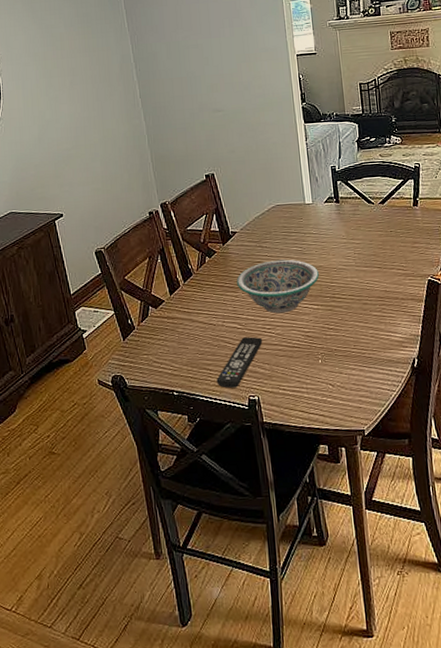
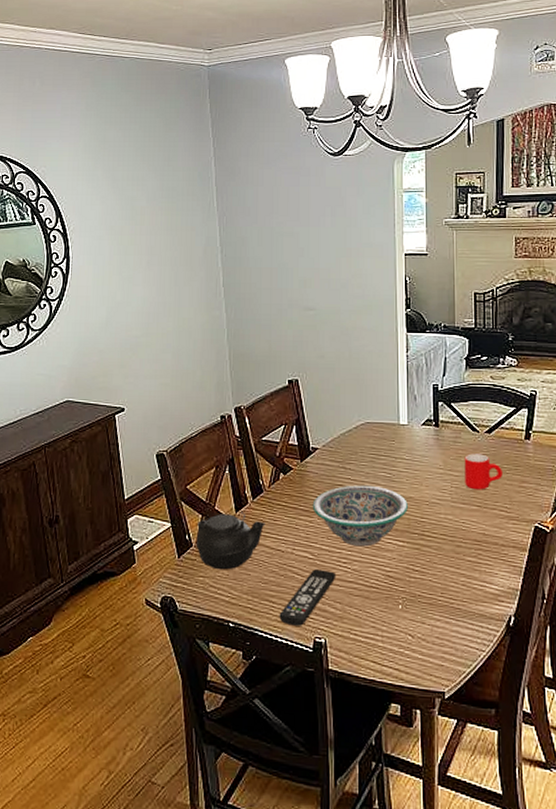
teapot: none [137,294,197,347] -> present [195,512,265,570]
mug: none [363,222,397,254] -> present [464,453,503,490]

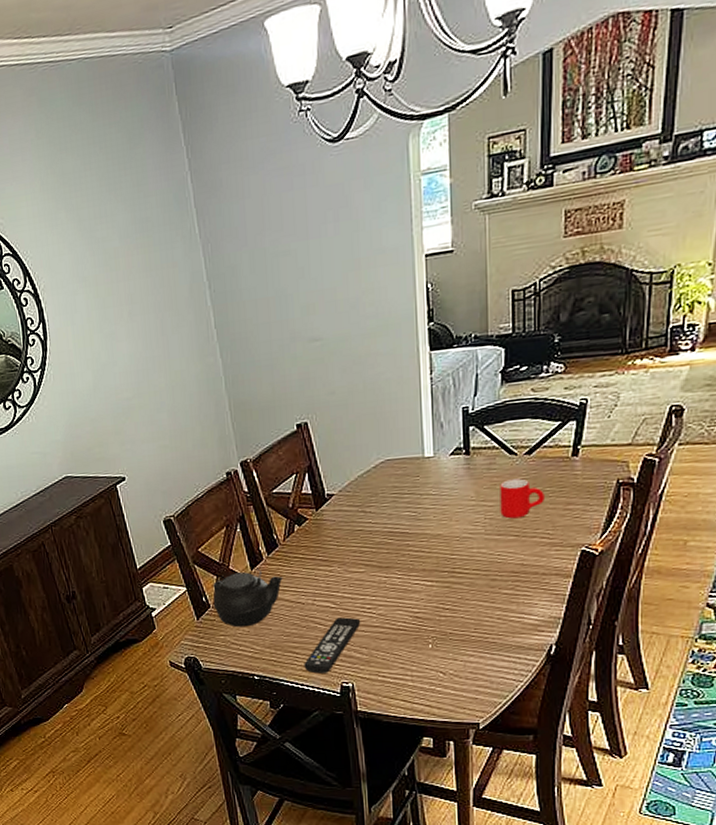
decorative bowl: present [312,485,408,547] -> none [331,527,436,591]

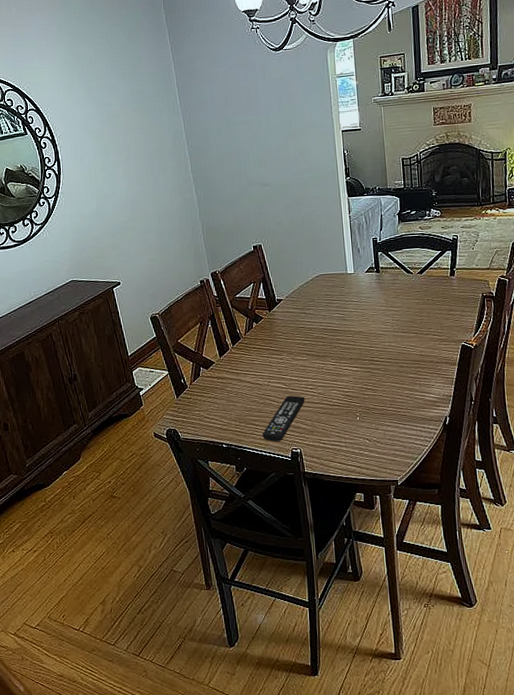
teapot: present [213,569,283,628] -> none [189,356,245,404]
mug: present [500,478,544,519] -> none [402,291,434,321]

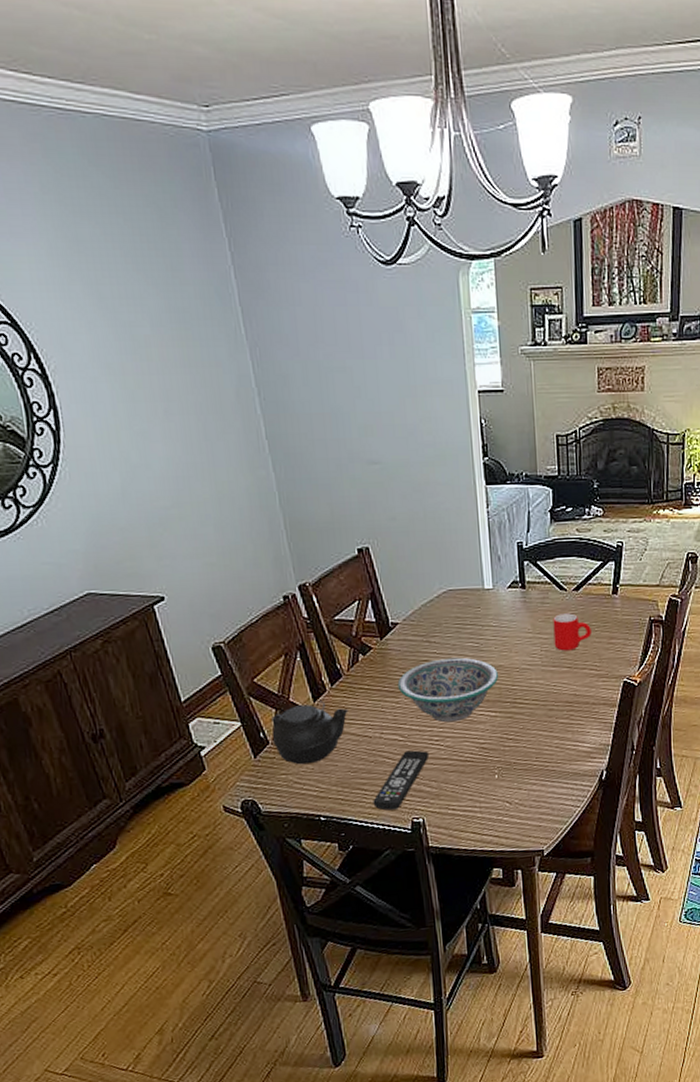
teapot: none [189,356,245,404] -> present [272,700,348,765]
decorative bowl: none [281,325,359,375] -> present [397,657,498,723]
mug: none [402,291,434,321] -> present [553,613,591,651]

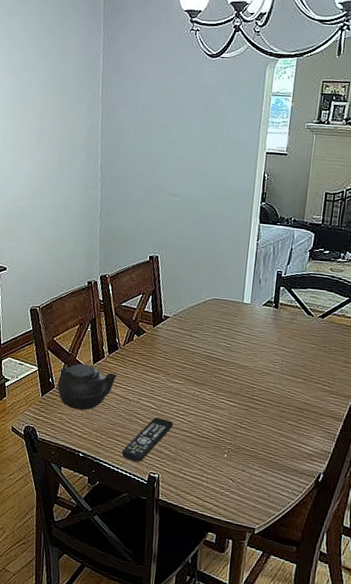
decorative bowl: present [397,657,498,723] -> none [159,351,242,404]
mug: present [553,613,591,651] -> none [294,334,330,366]

